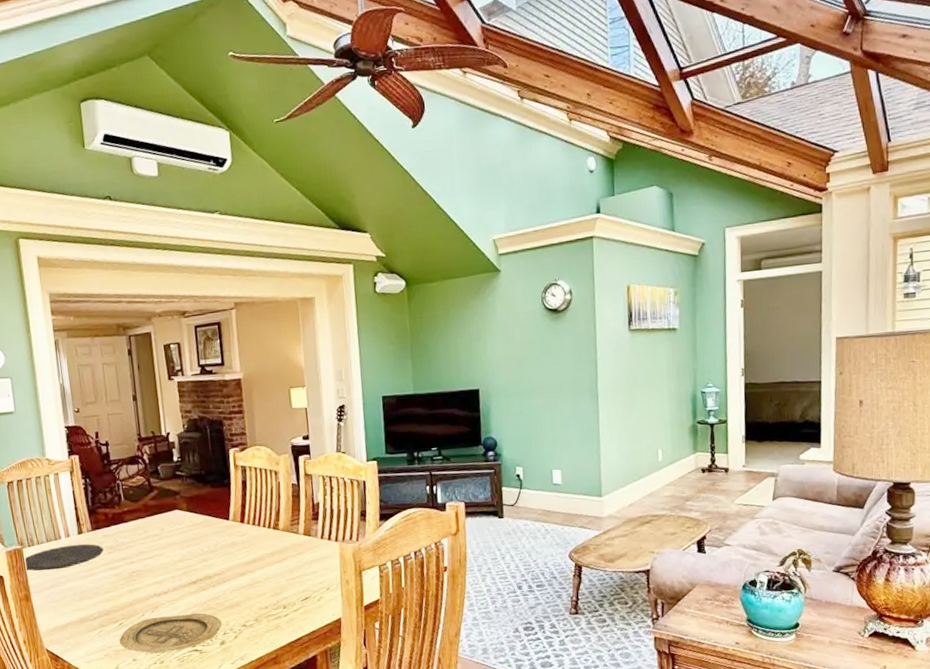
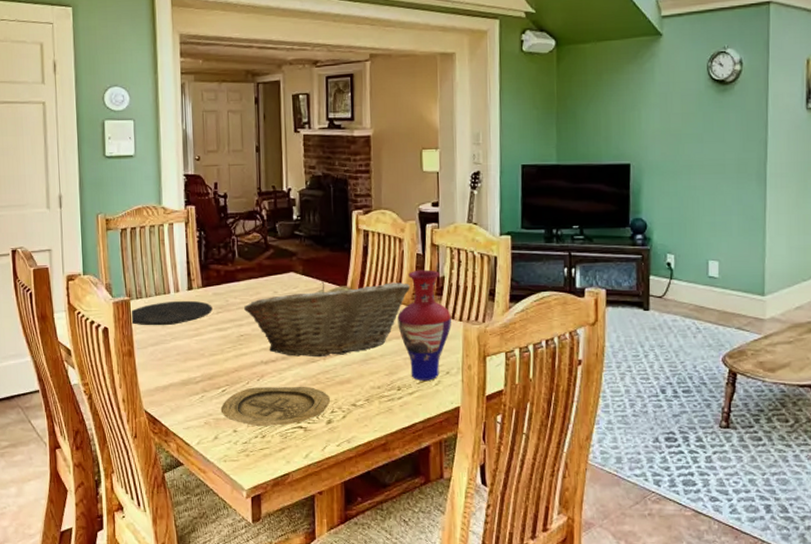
fruit basket: none [133,510,288,587] -> present [243,281,410,356]
vase: none [278,497,329,598] -> present [397,269,452,381]

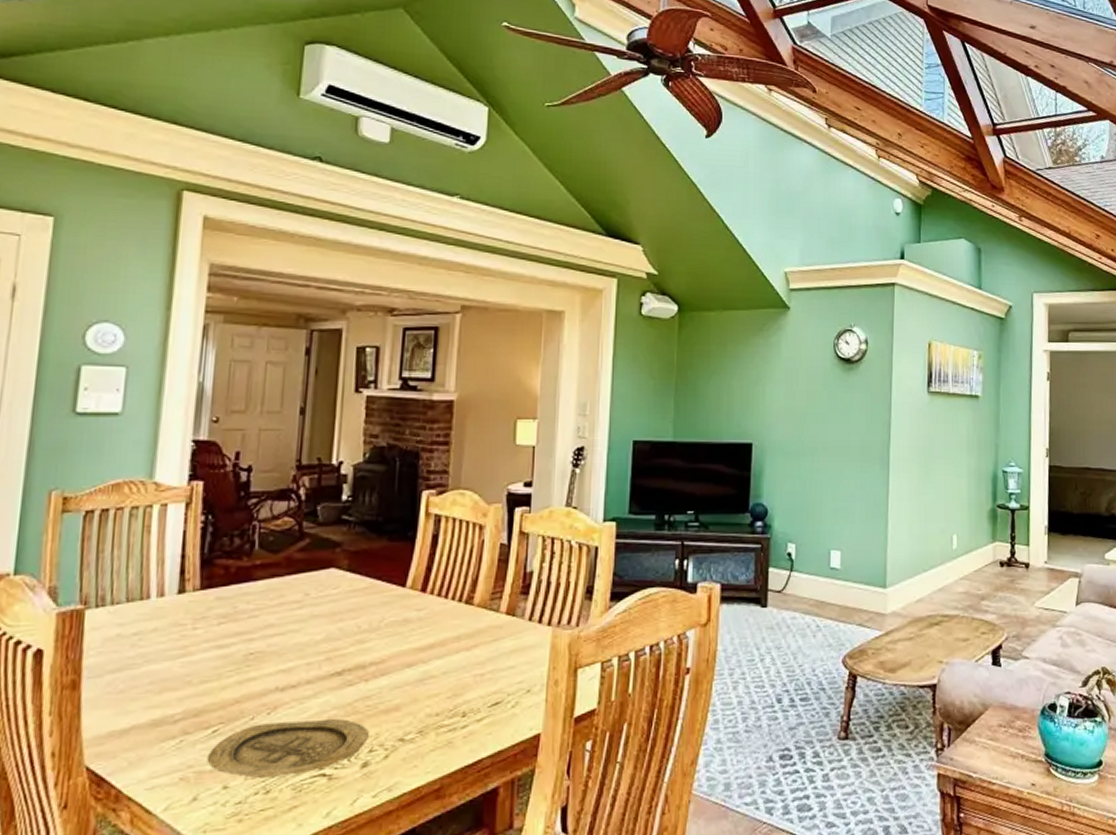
plate: present [130,300,212,326] -> none [82,607,212,645]
fruit basket: present [243,281,410,356] -> none [258,578,489,679]
vase: present [397,269,452,381] -> none [469,563,539,703]

